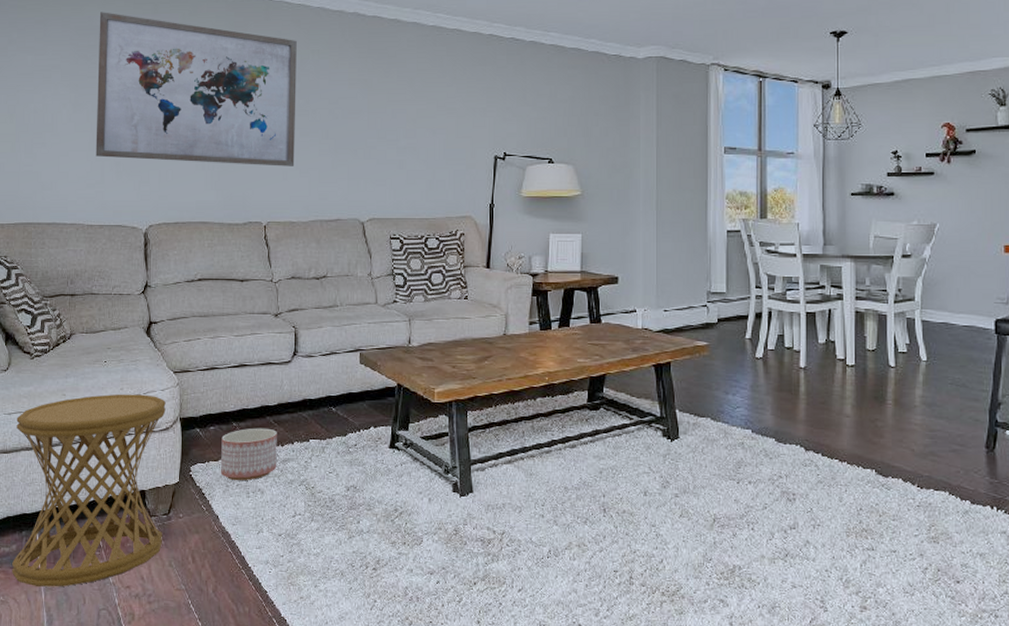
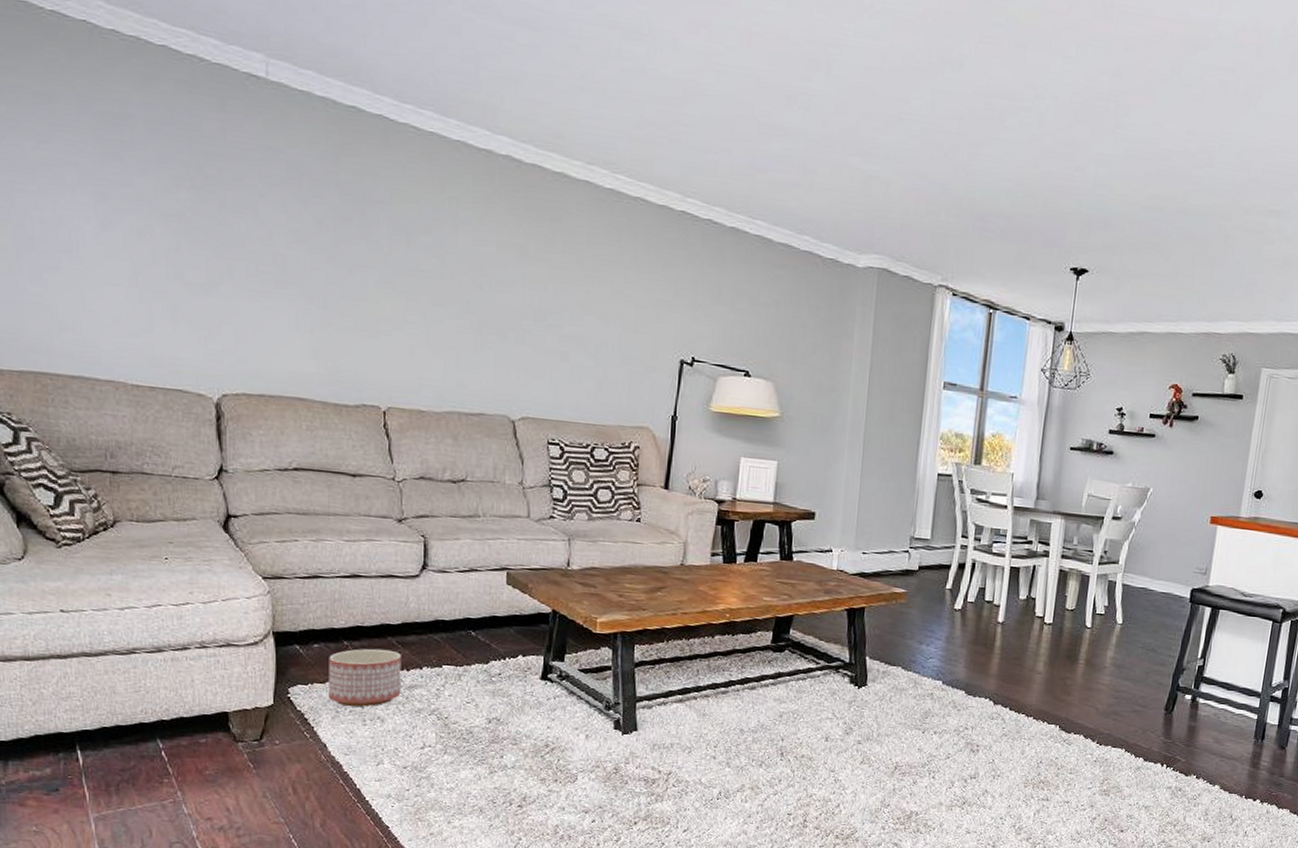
side table: present [11,394,166,587] -> none [40,598,253,817]
wall art: present [95,12,297,166] -> none [135,95,428,342]

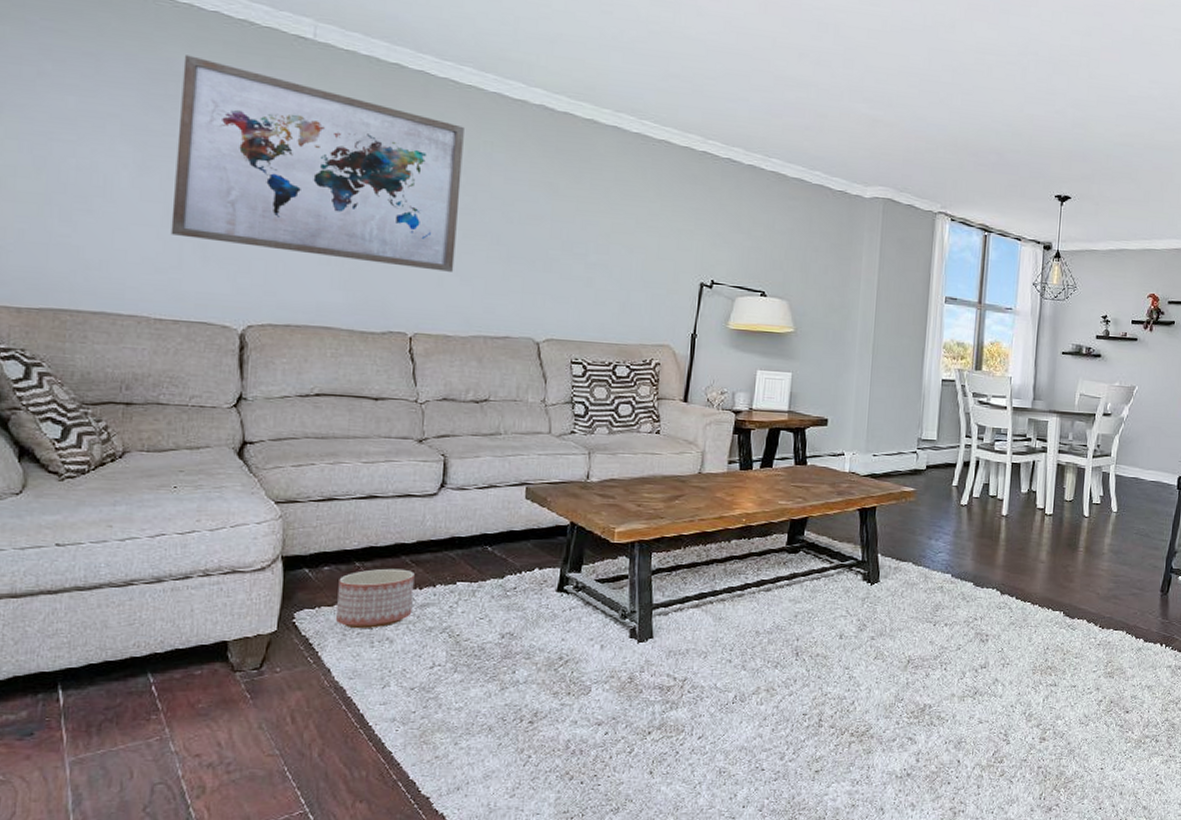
wall art: none [135,95,428,342] -> present [170,55,464,272]

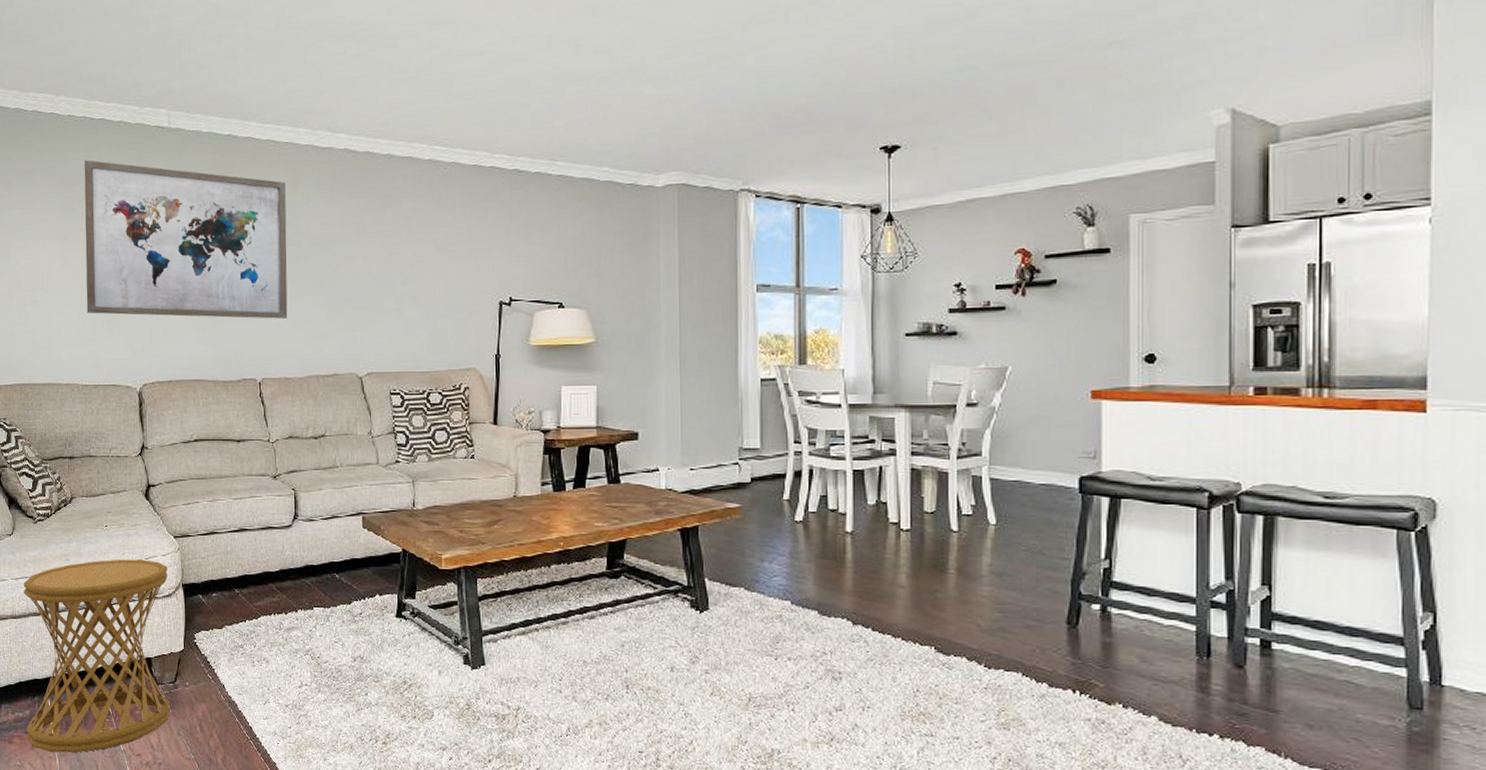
side table: none [18,526,262,760] -> present [23,559,170,753]
planter: present [336,568,415,628] -> none [224,595,281,649]

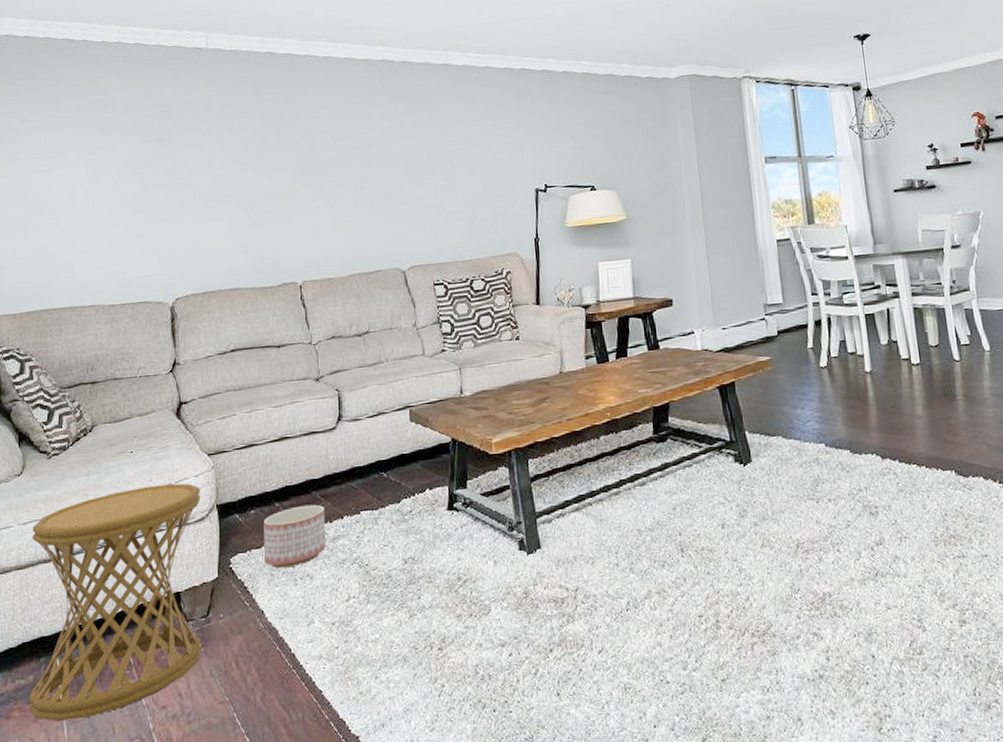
wall art: present [84,160,288,319] -> none [115,82,329,232]
planter: none [224,595,281,649] -> present [263,504,326,568]

